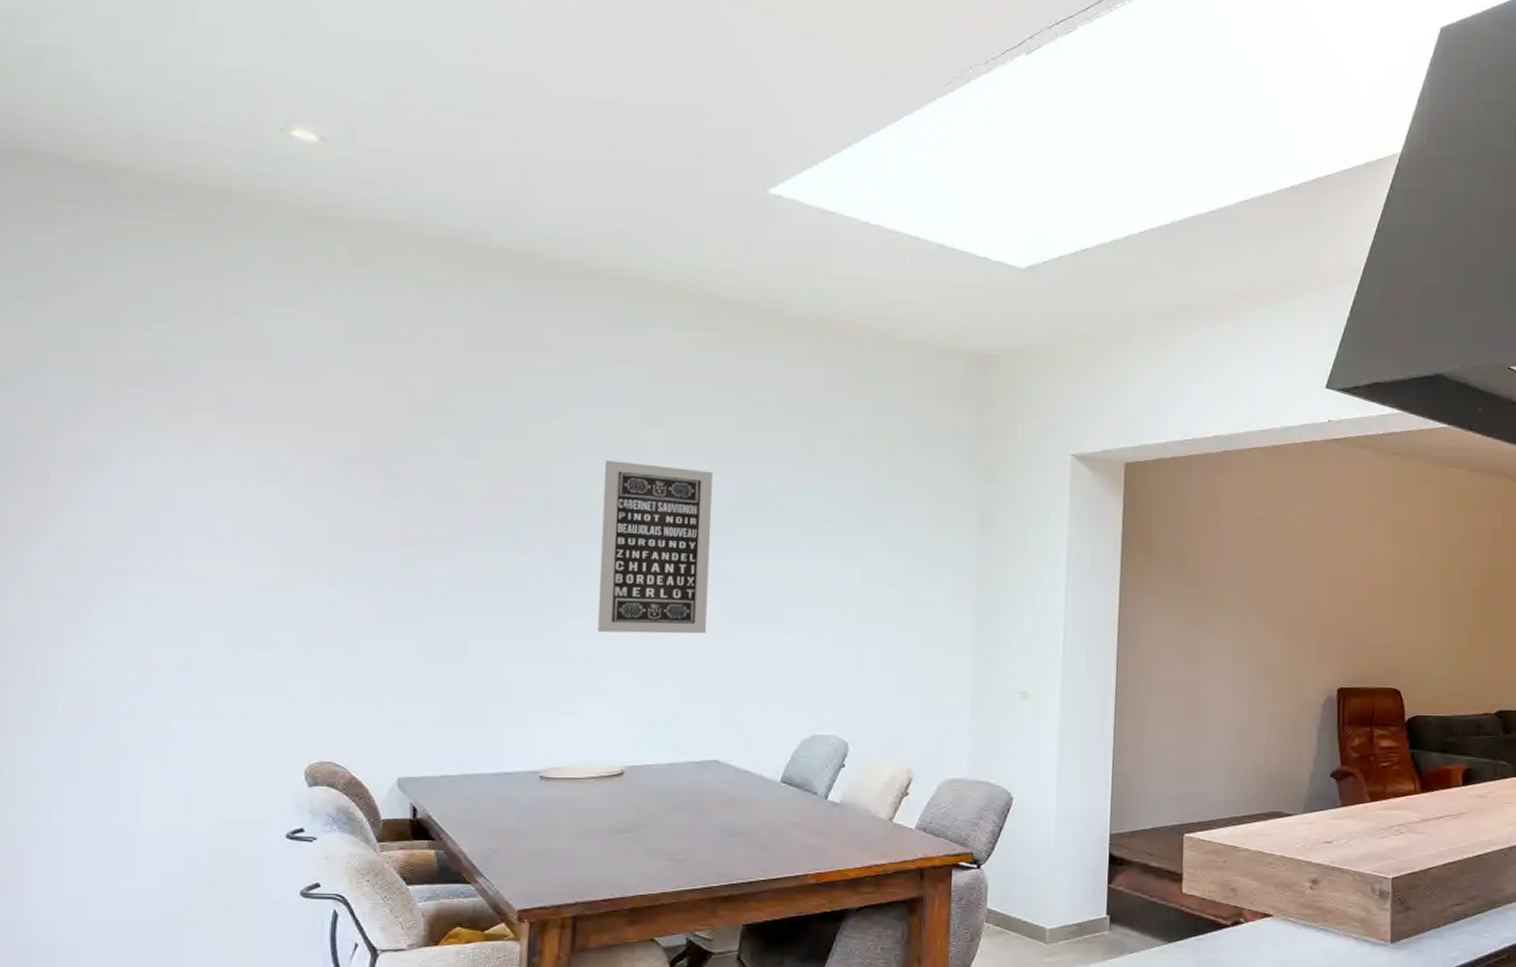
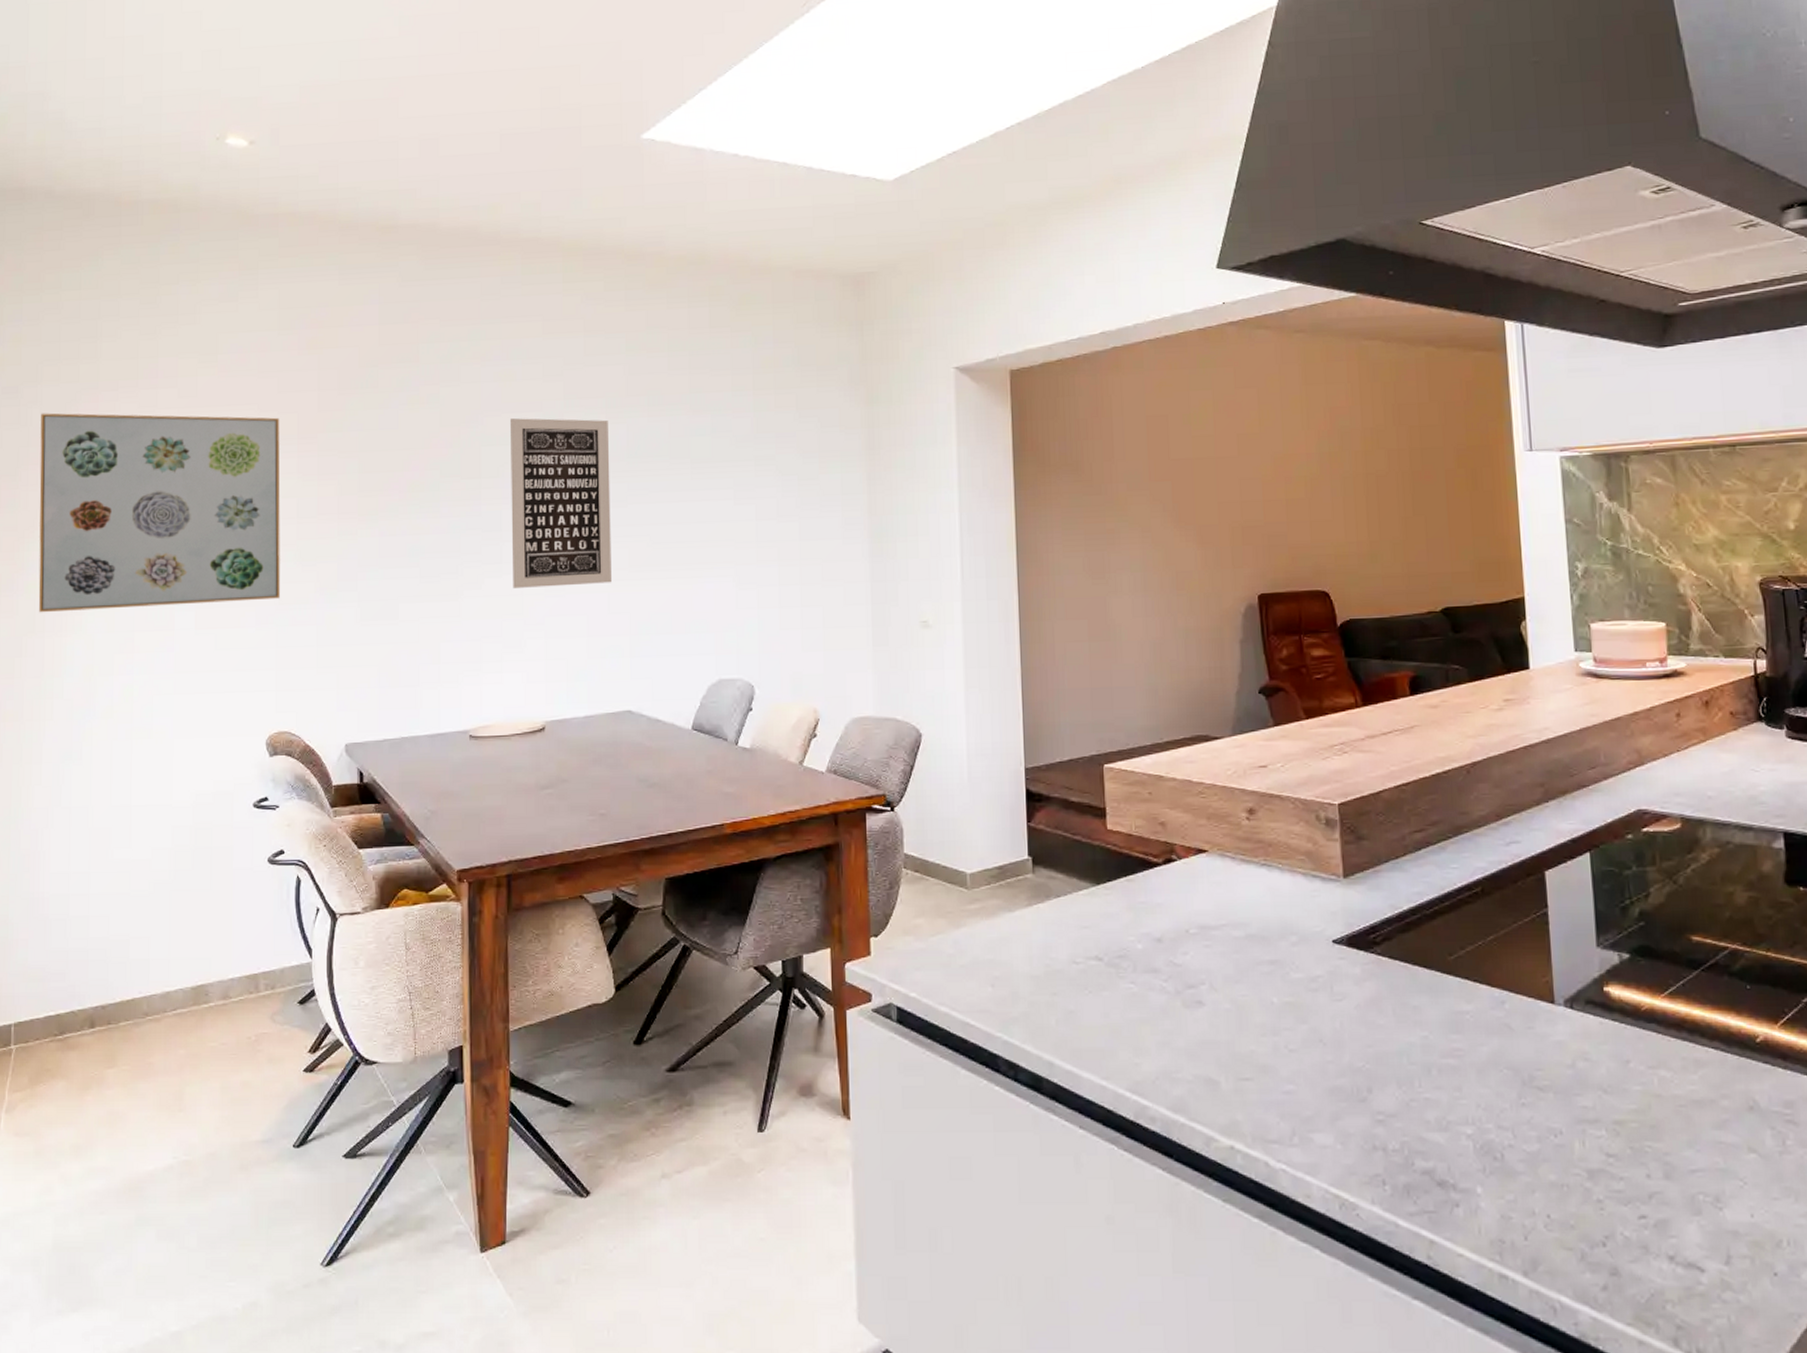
wall art: none [31,402,340,624] -> present [38,413,280,613]

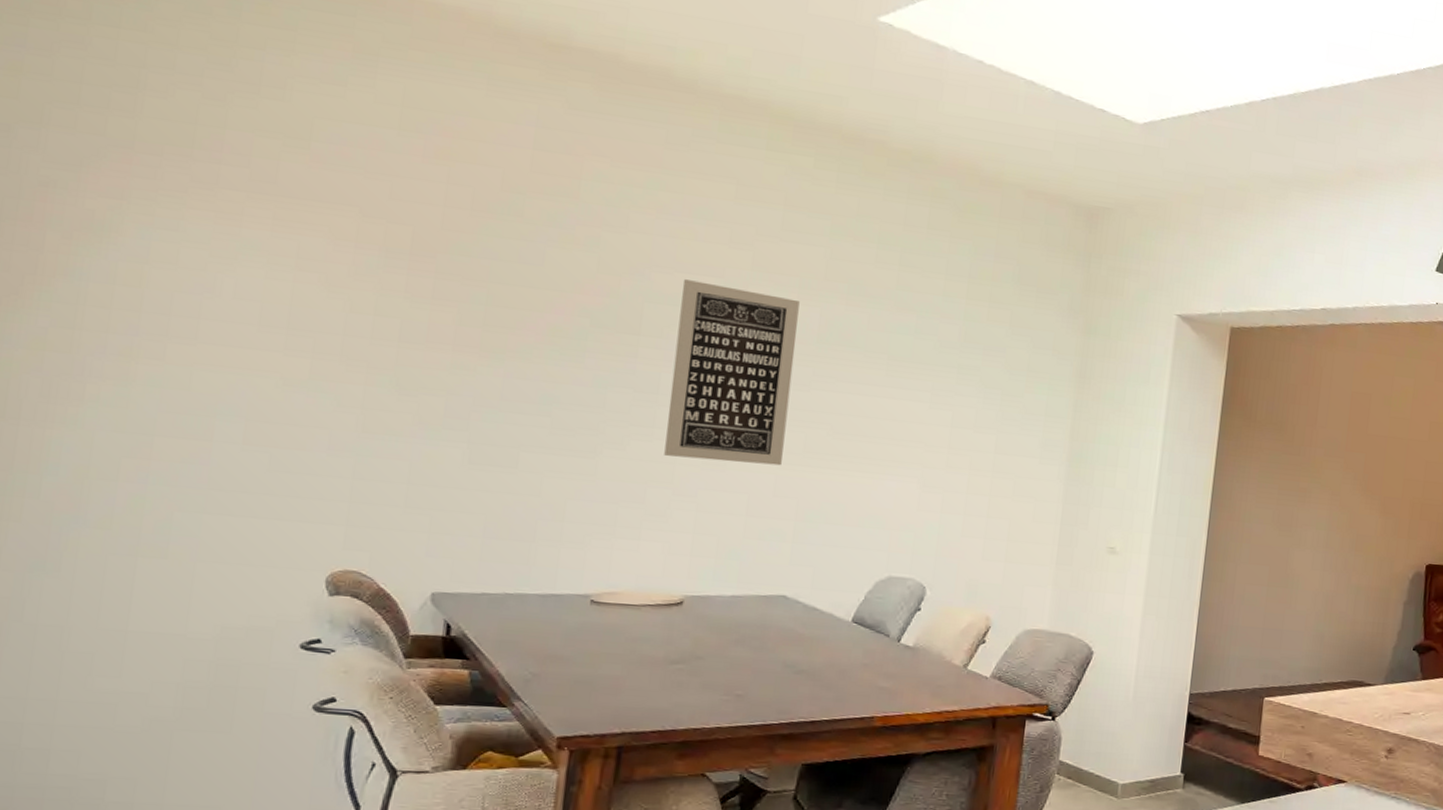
wall art: present [38,413,280,613] -> none [14,162,388,426]

